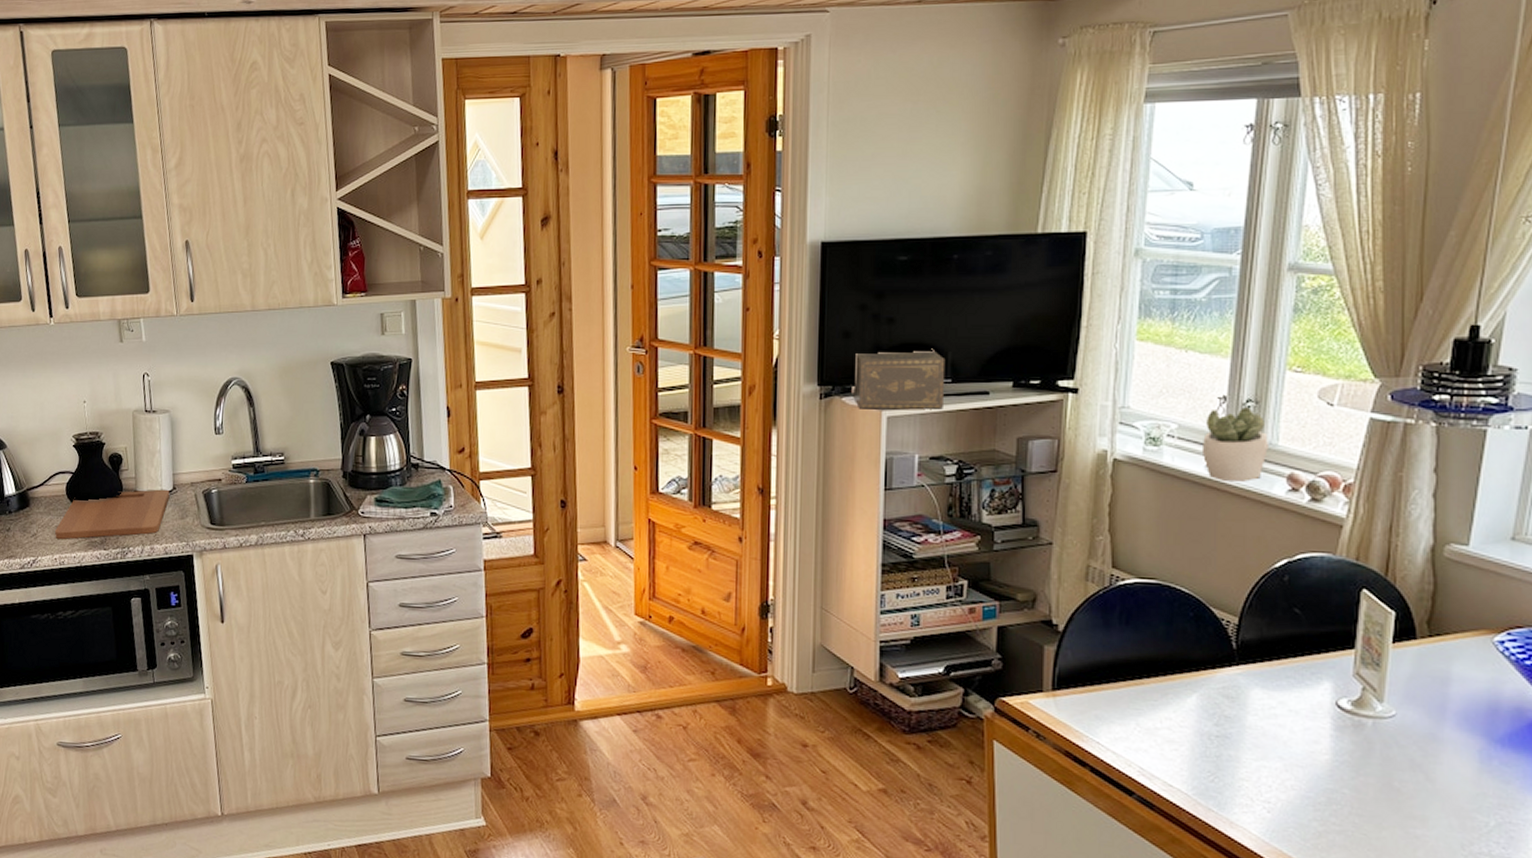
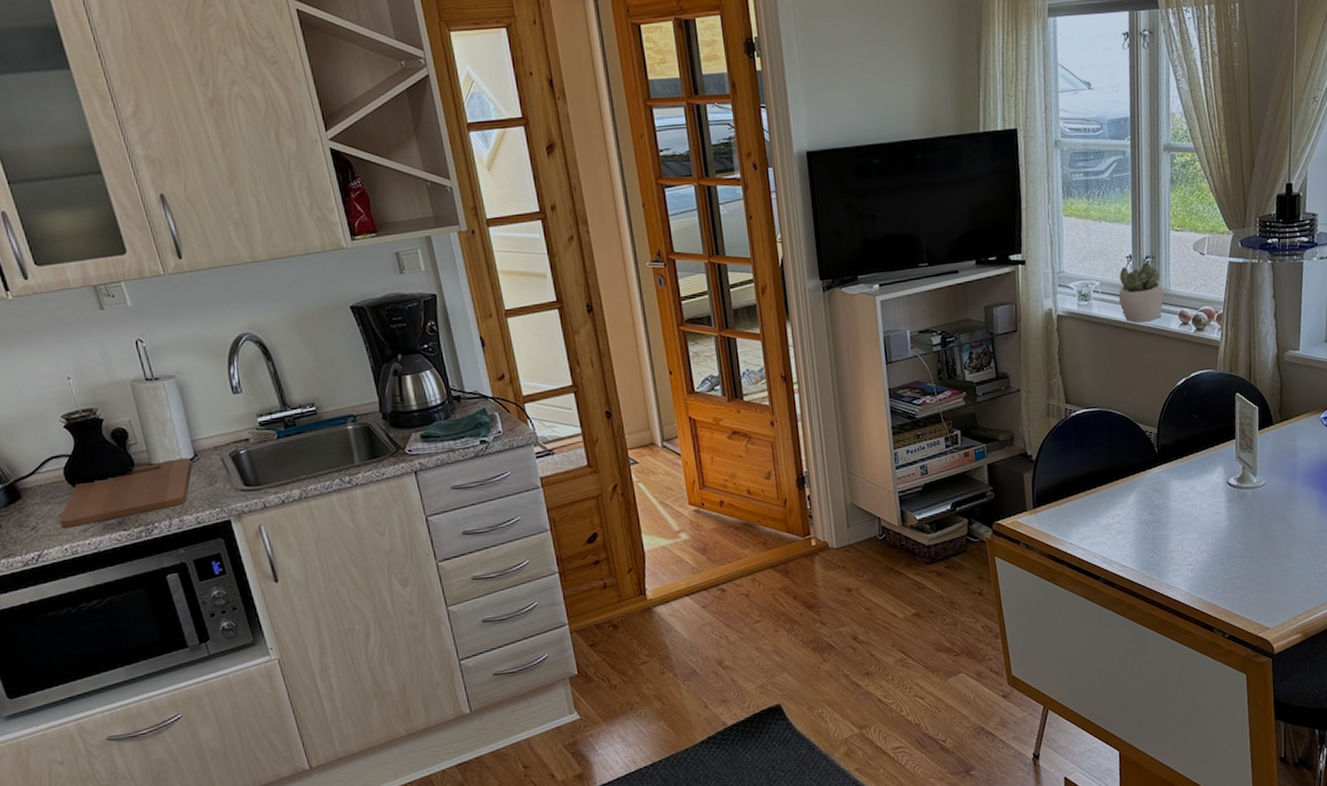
decorative box: present [852,348,946,410] -> none [848,238,924,297]

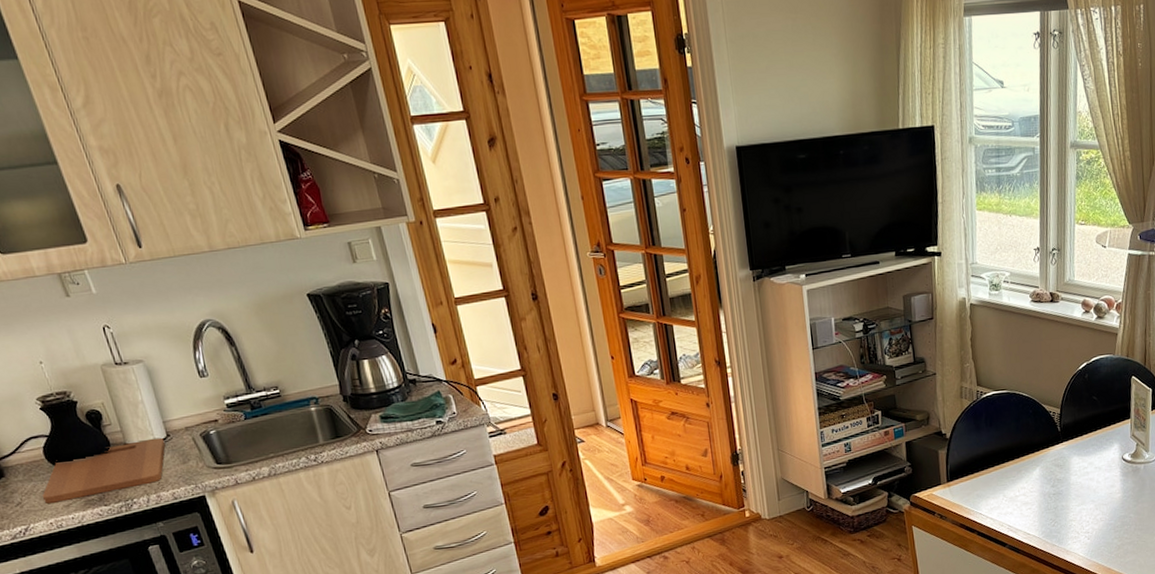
succulent plant: present [1118,262,1164,323] -> none [1026,254,1069,311]

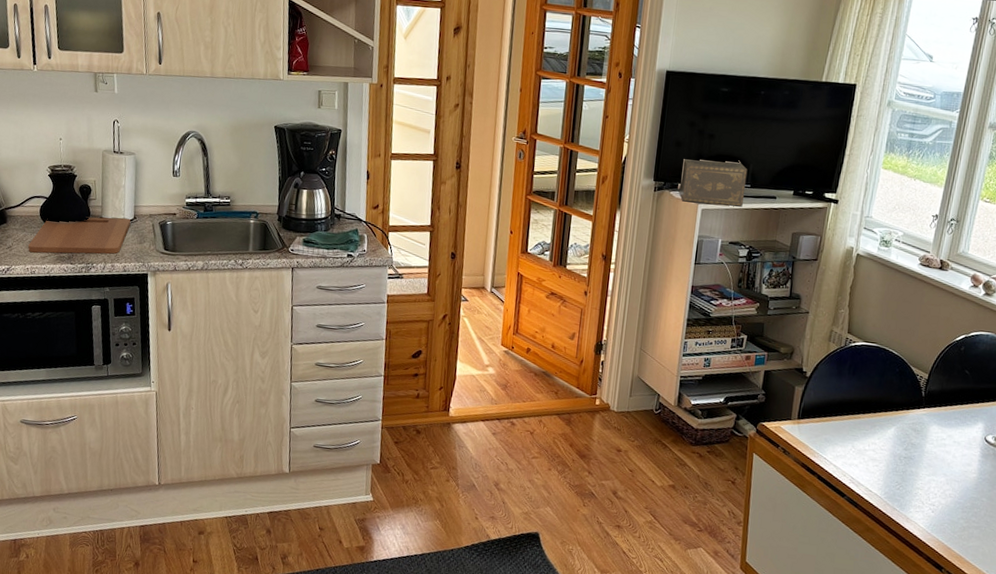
decorative box: none [776,230,847,286] -> present [678,159,748,207]

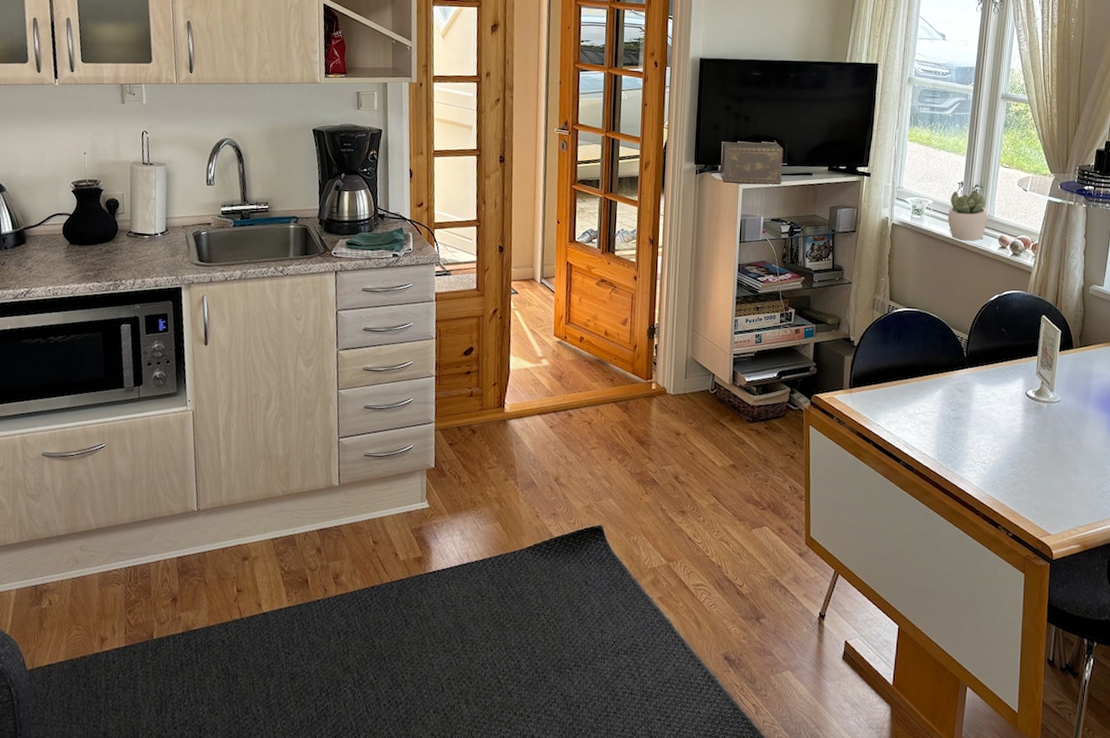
cutting board: present [28,216,131,254] -> none [50,230,163,273]
succulent plant: none [917,224,962,278] -> present [947,190,988,241]

